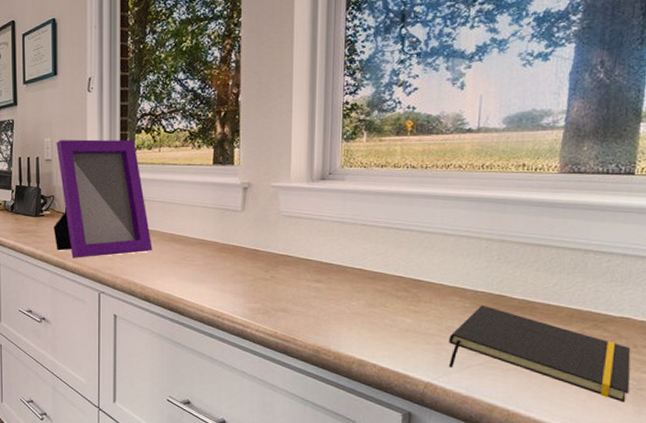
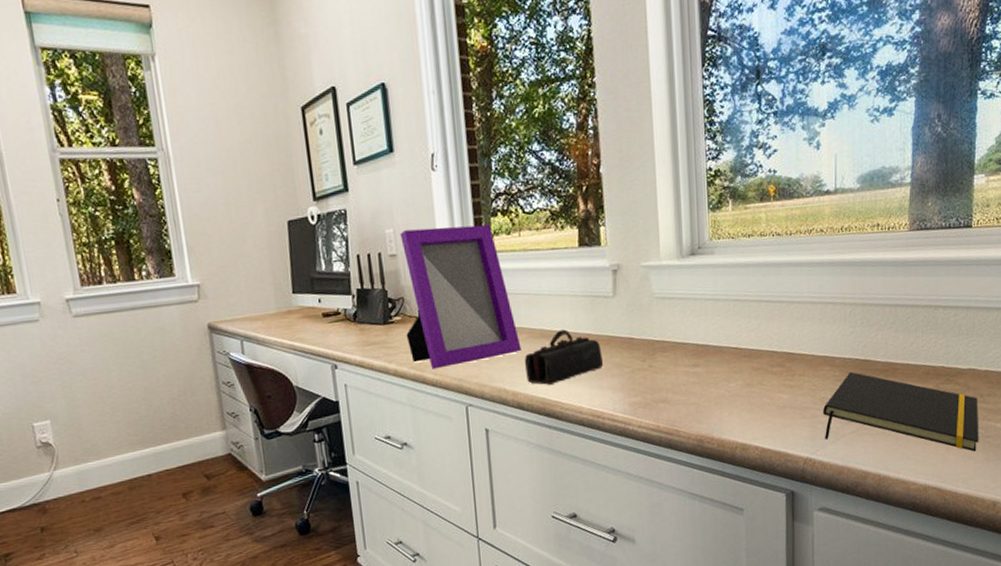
pencil case: none [155,236,228,283] -> present [525,329,604,385]

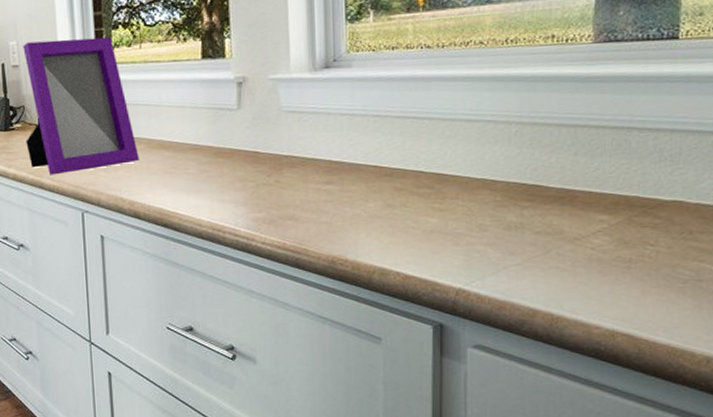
pencil case: present [525,329,604,385] -> none [143,141,226,196]
notepad: present [823,371,979,452] -> none [481,197,688,297]

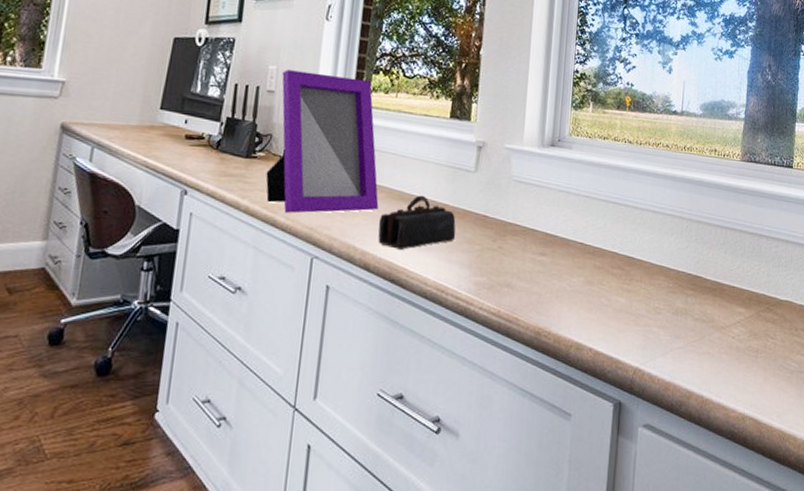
pencil case: none [143,141,226,196] -> present [378,195,456,250]

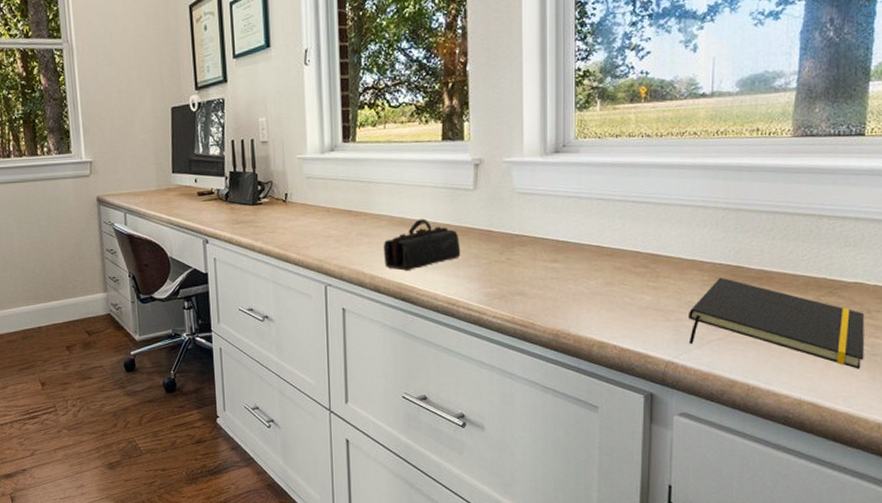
picture frame: present [265,70,379,213] -> none [272,116,381,249]
notepad: none [655,285,794,386] -> present [689,277,865,369]

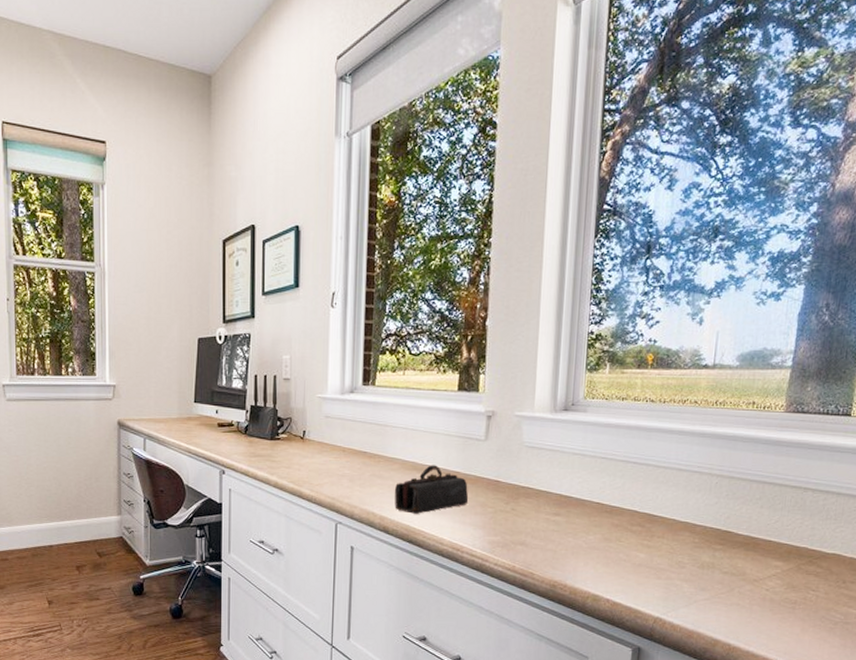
notepad: present [689,277,865,369] -> none [678,540,840,636]

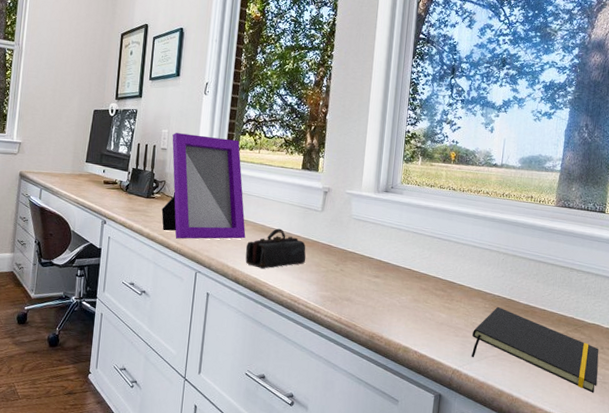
picture frame: none [289,358,393,486] -> present [161,133,246,239]
notepad: none [678,540,840,636] -> present [472,306,599,393]

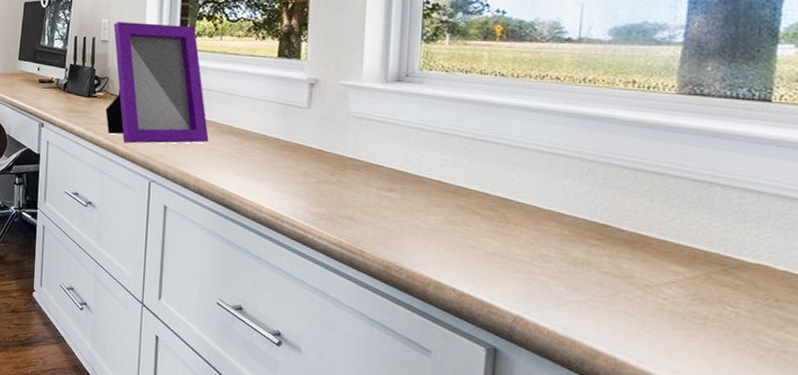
pencil case: present [245,228,306,269] -> none [210,130,290,179]
notepad: present [472,306,599,393] -> none [543,233,771,366]

